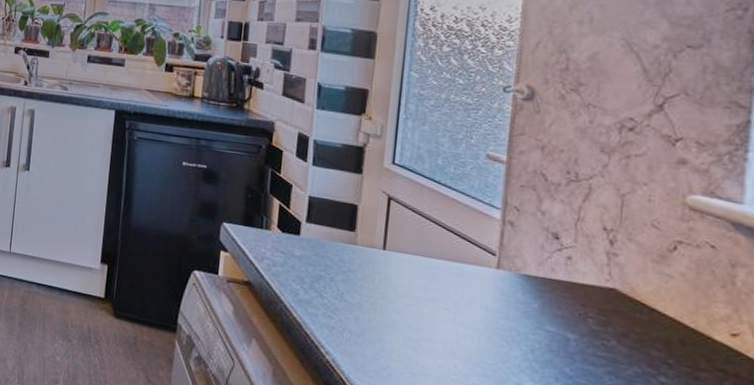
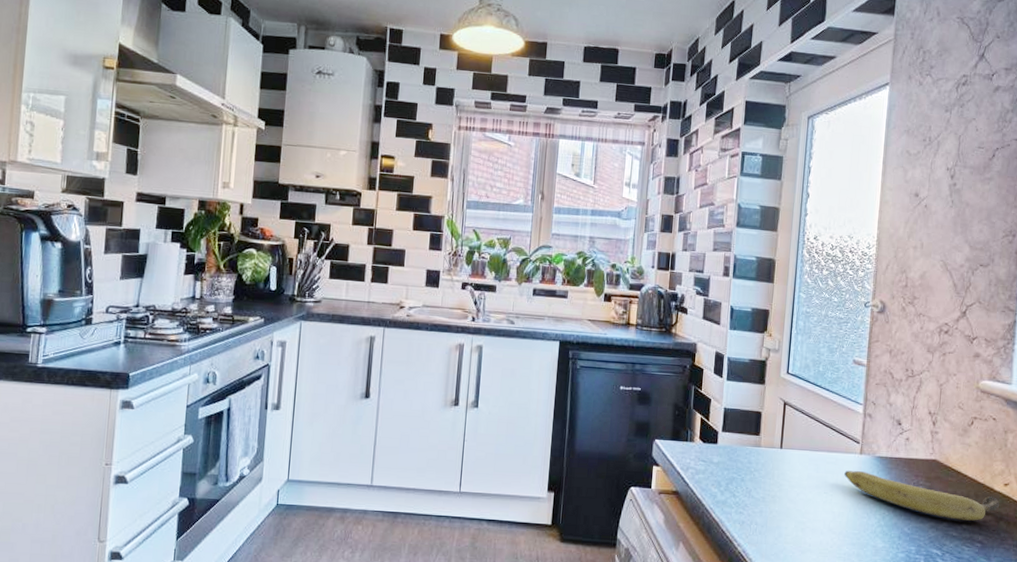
fruit: none [473,286,724,376] -> present [844,470,1000,521]

